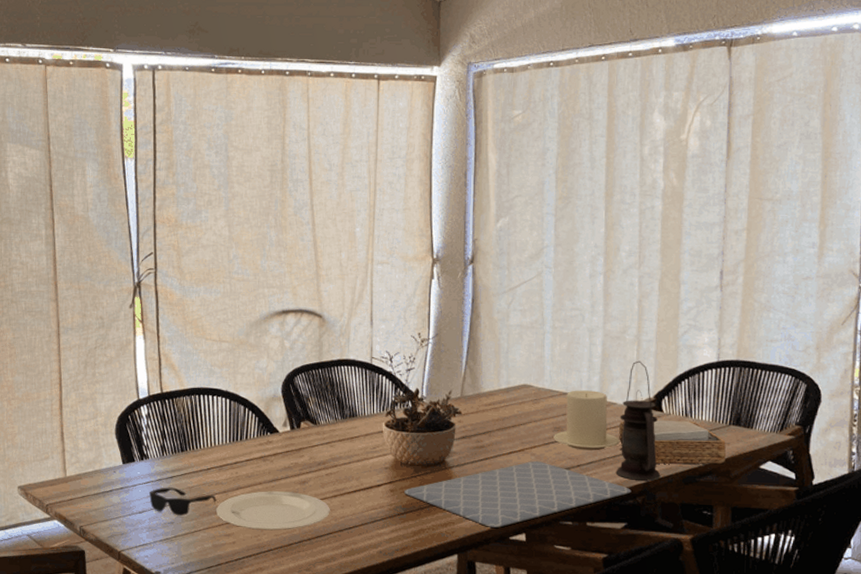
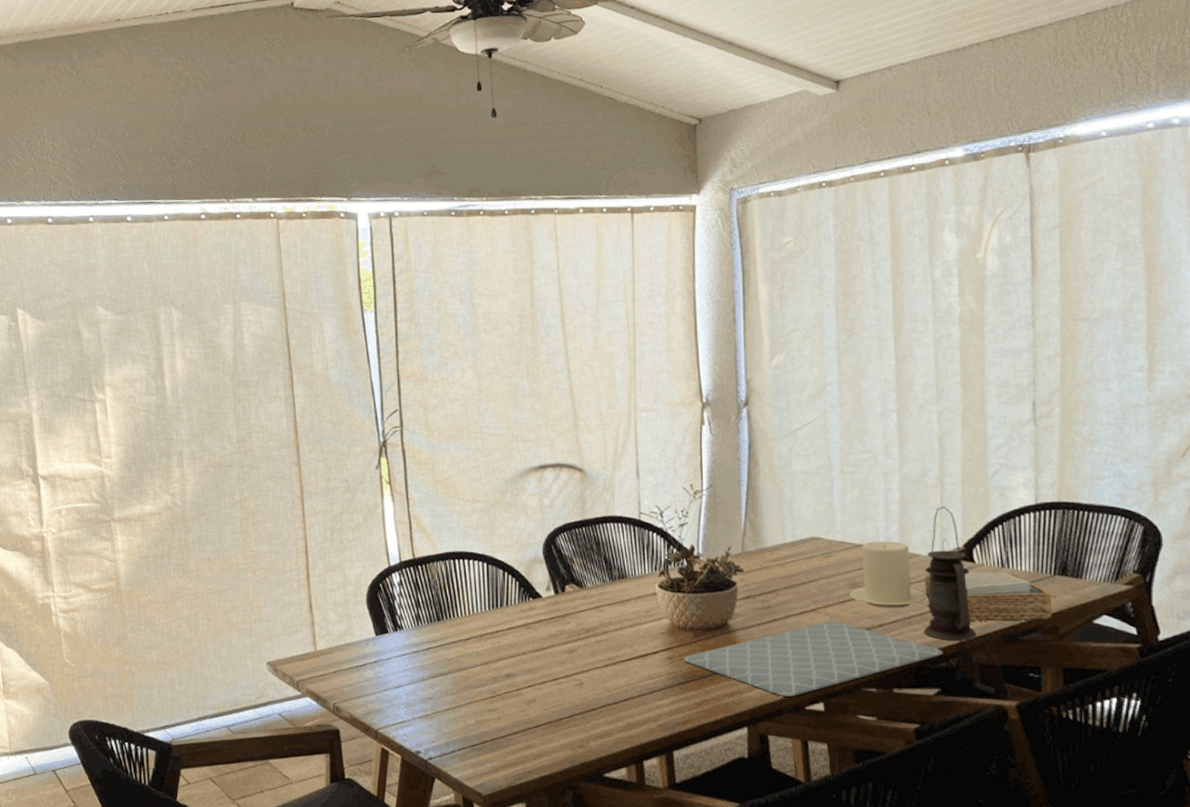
sunglasses: present [149,487,217,516] -> none [405,659,478,690]
plate: present [215,491,330,531] -> none [477,661,602,704]

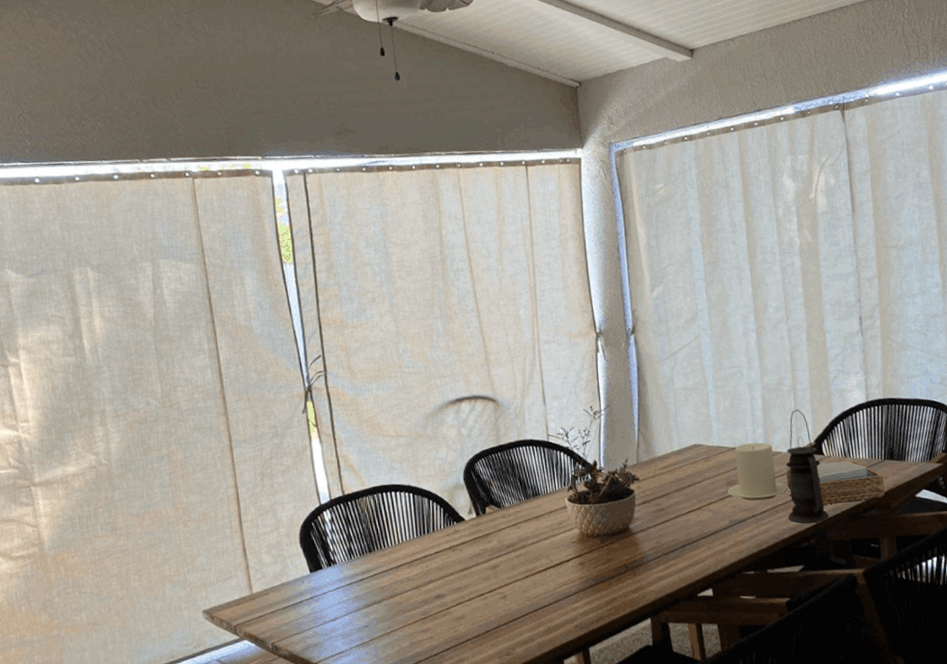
placemat: present [684,622,944,697] -> none [593,516,805,587]

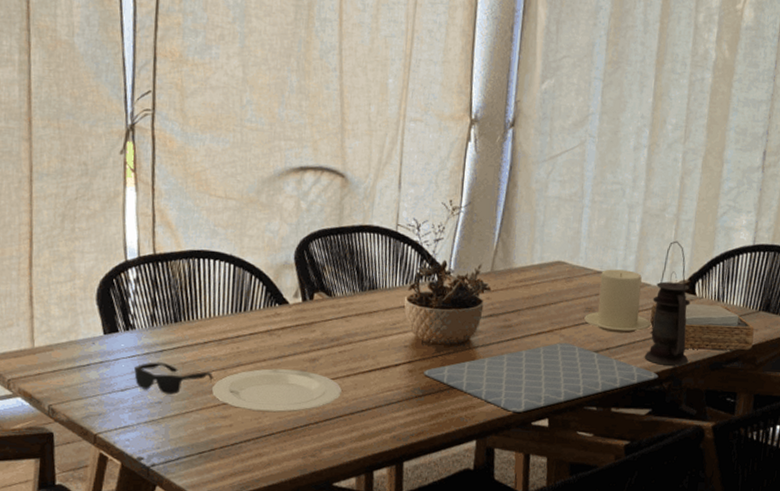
sunglasses: none [341,589,410,618] -> present [134,362,213,395]
plate: none [409,578,524,622] -> present [211,368,342,413]
placemat: none [593,516,805,587] -> present [424,343,659,413]

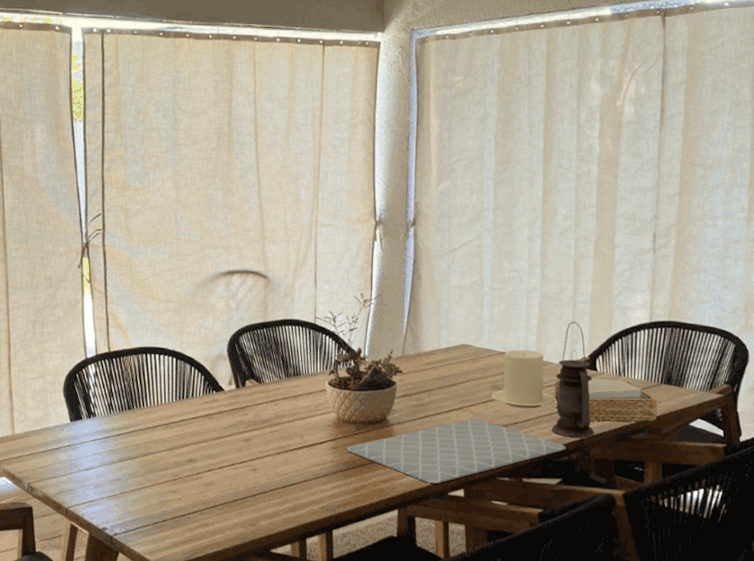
sunglasses: present [134,362,213,395] -> none [97,444,163,473]
plate: present [211,368,342,413] -> none [161,448,274,487]

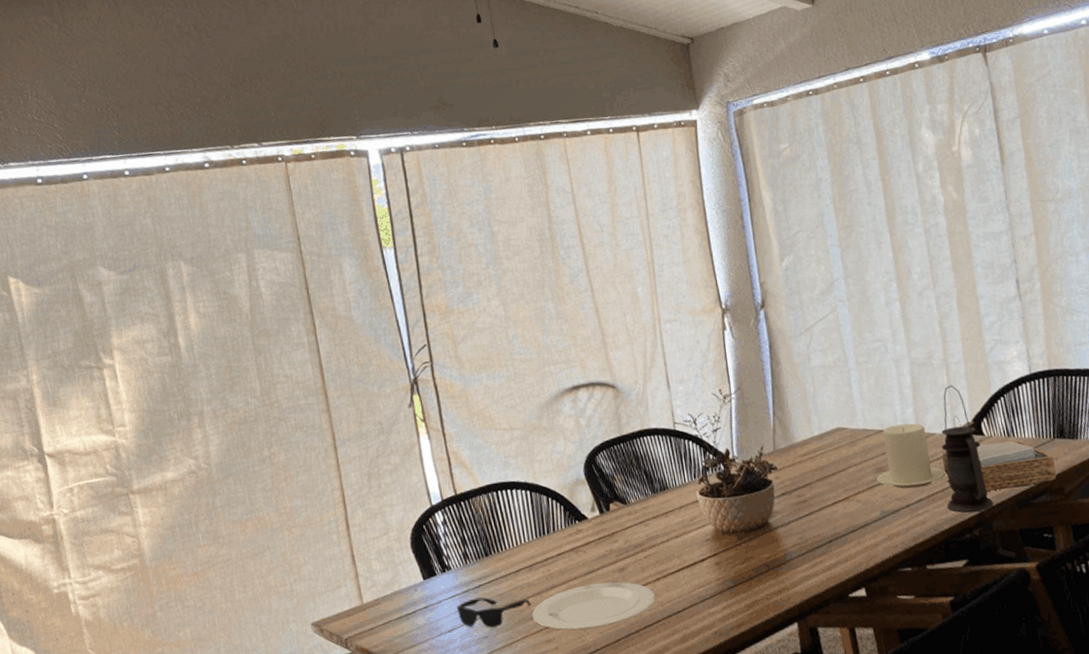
sunglasses: none [97,444,163,473] -> present [457,597,532,628]
plate: none [161,448,274,487] -> present [531,581,655,631]
placemat: present [346,419,566,484] -> none [730,507,967,587]

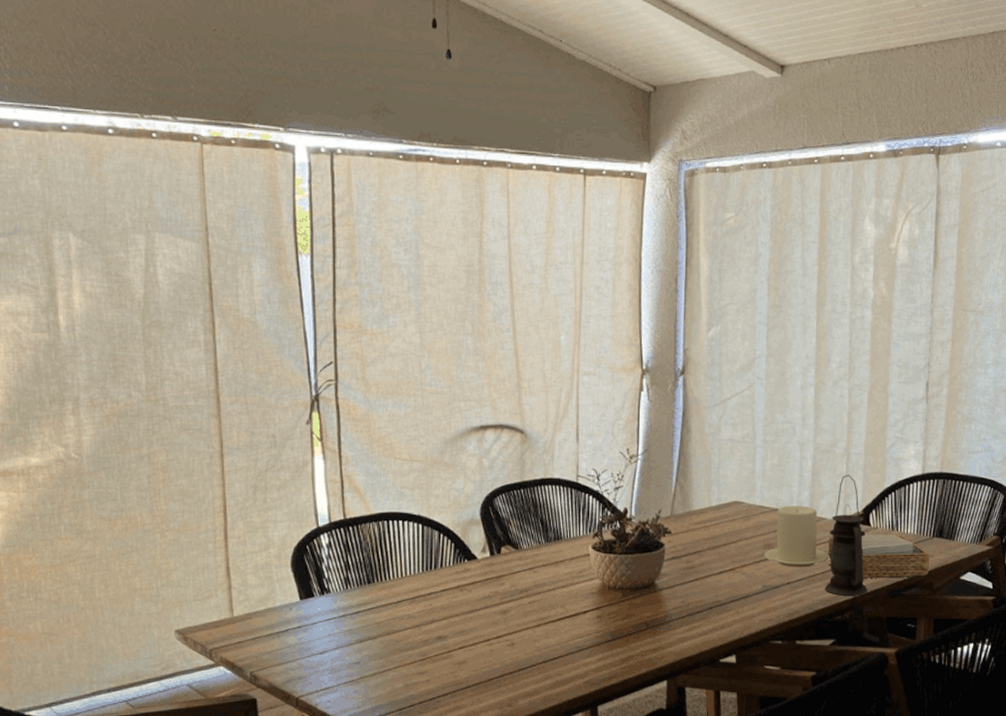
sunglasses: present [457,597,532,628] -> none [332,623,408,654]
plate: present [531,581,655,631] -> none [407,623,533,666]

